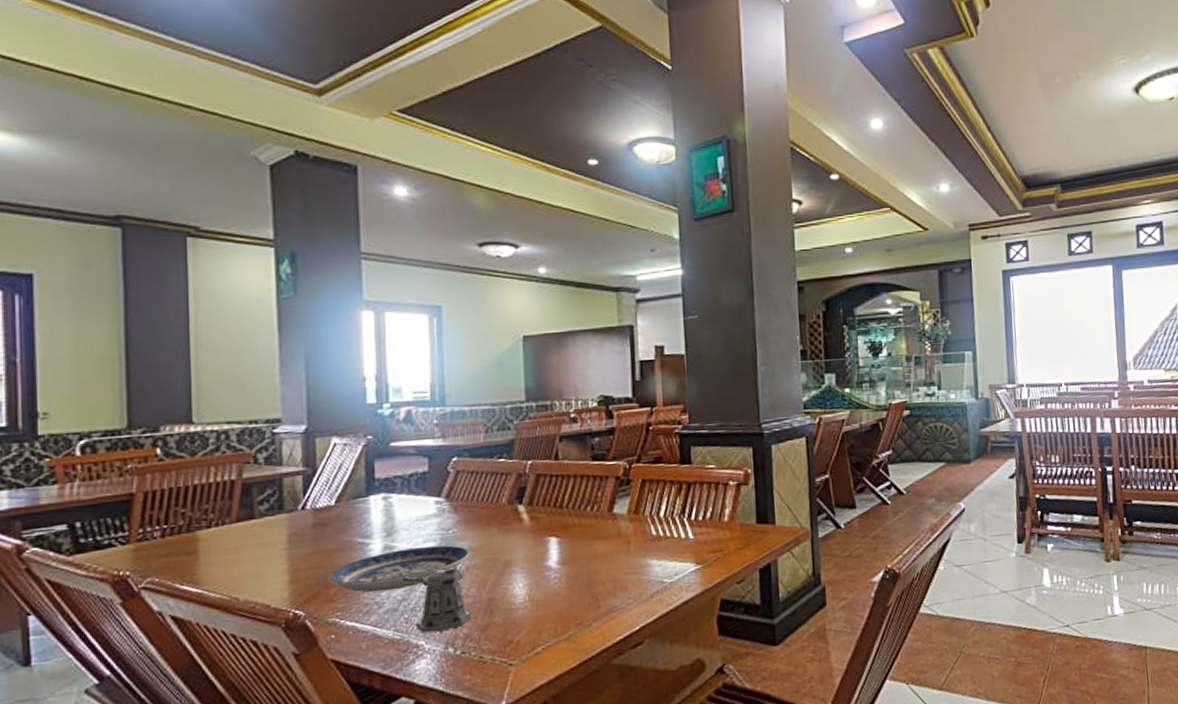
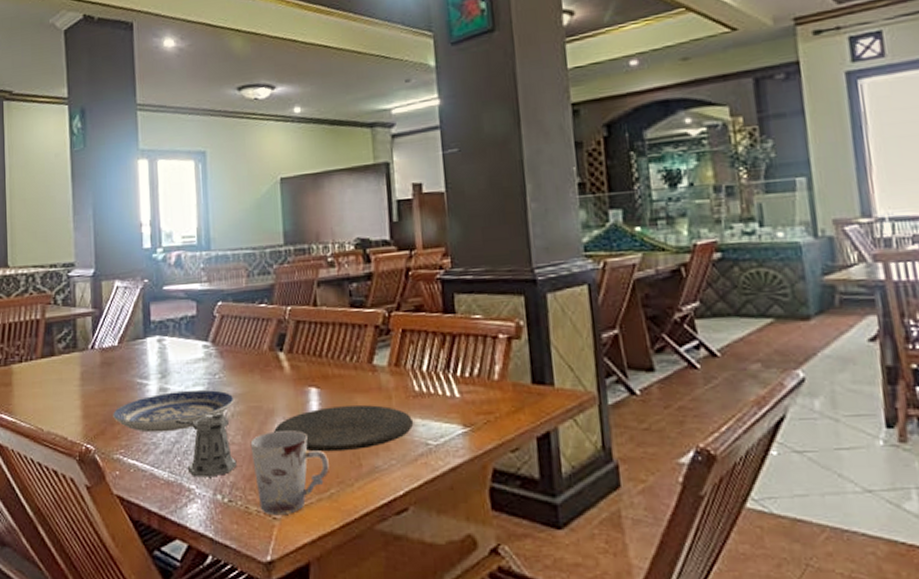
cup: none [486,579,568,662] -> present [250,430,329,516]
plate: none [511,550,651,598] -> present [274,405,414,452]

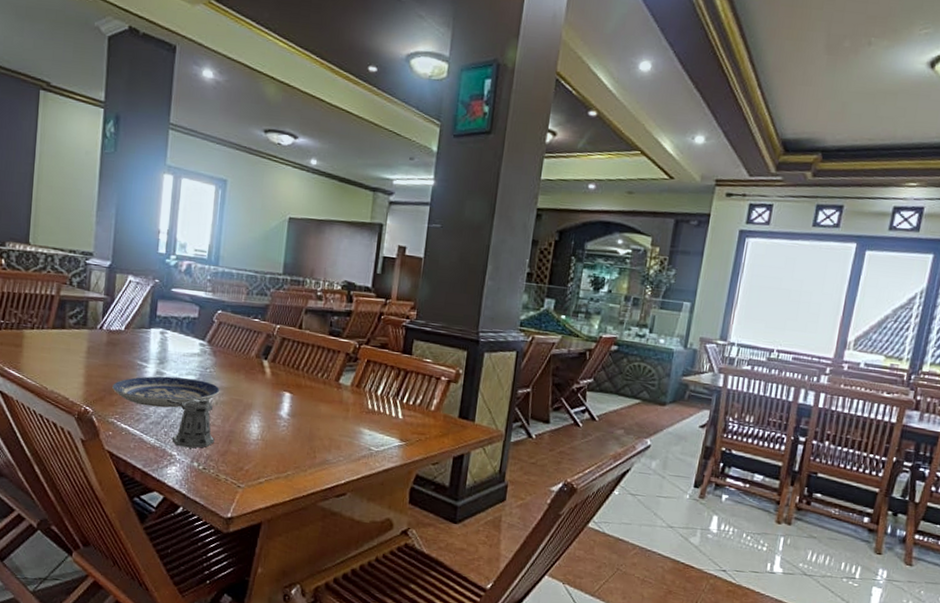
cup: present [250,430,329,516] -> none [228,420,290,485]
plate: present [274,405,414,452] -> none [249,409,363,446]

